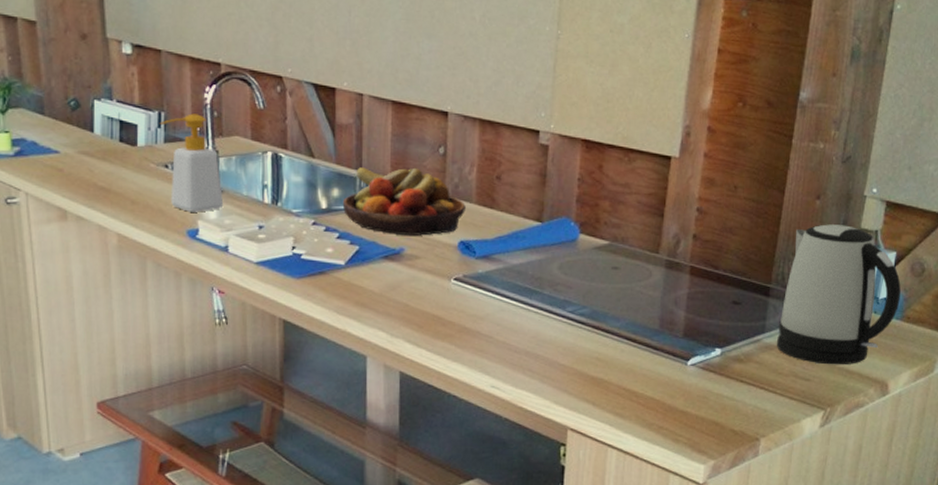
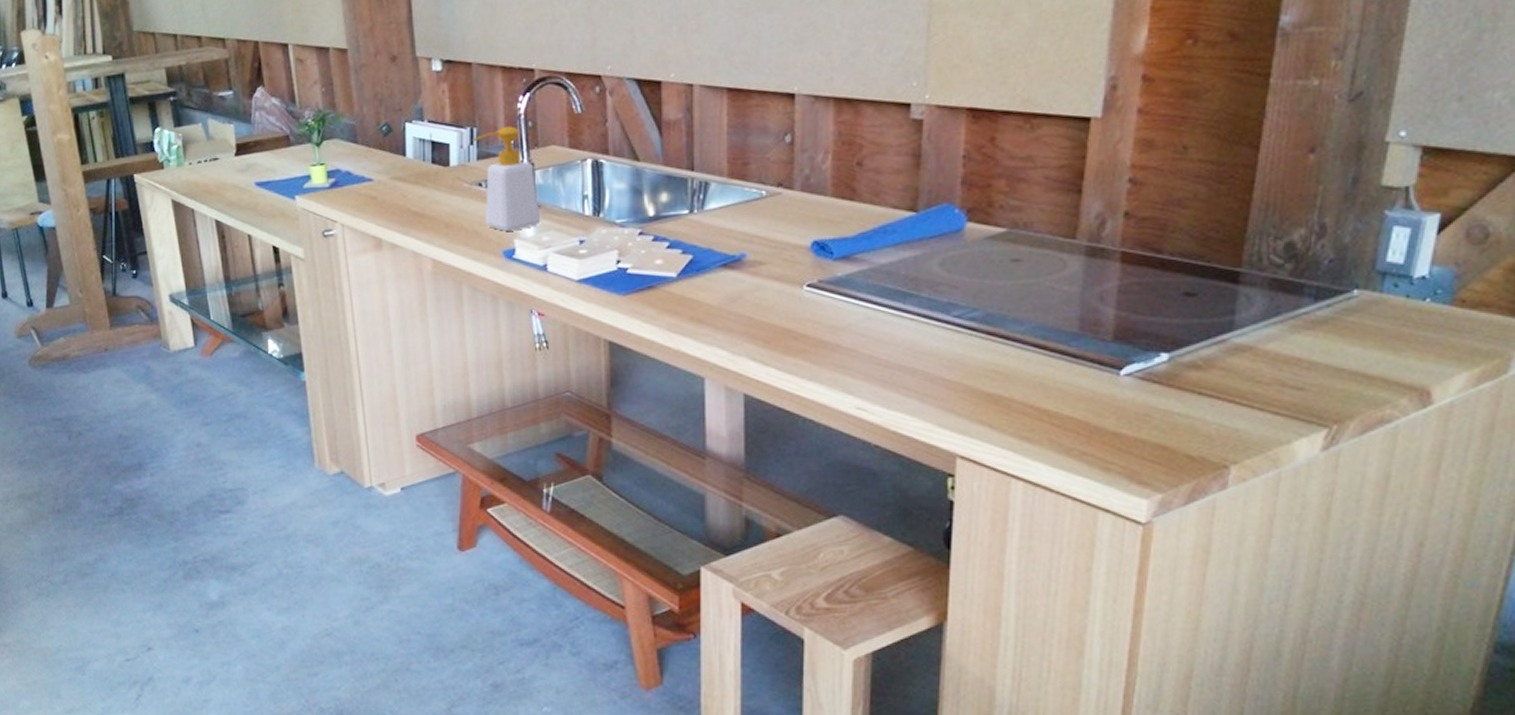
fruit bowl: present [342,167,467,237] -> none [672,161,821,240]
kettle: present [776,224,901,365] -> none [1251,183,1449,369]

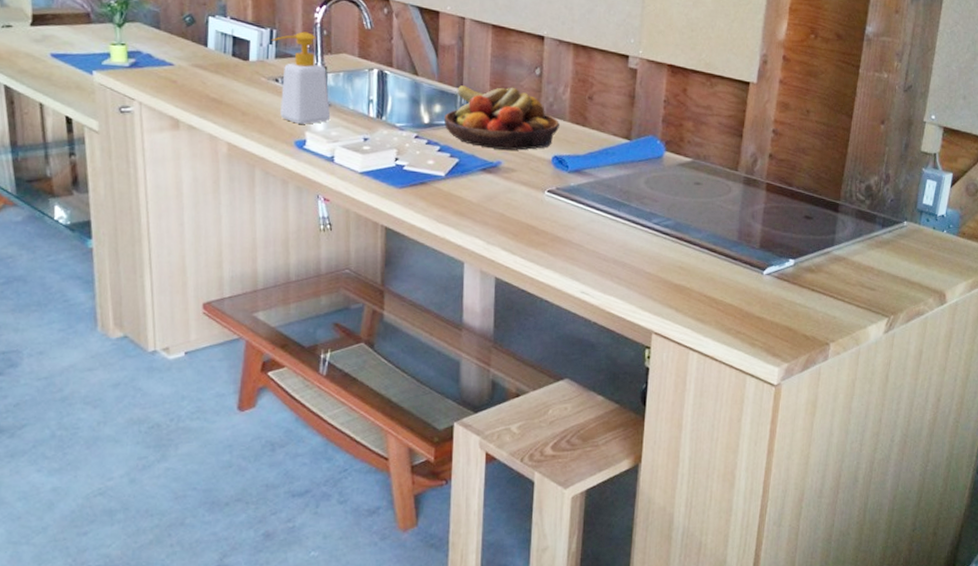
fruit bowl: none [672,161,821,240] -> present [443,85,561,151]

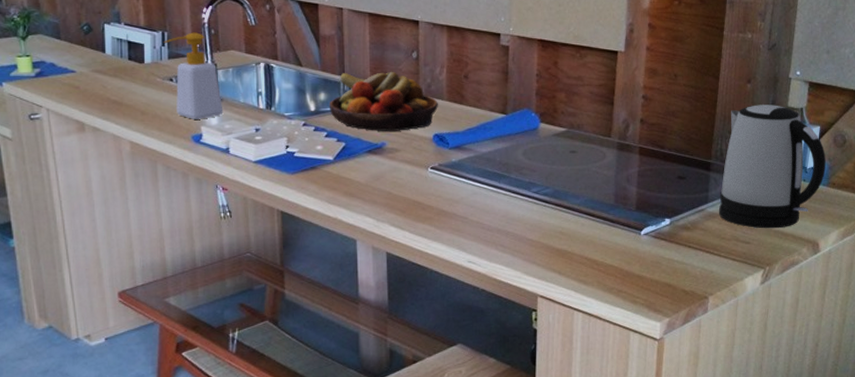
kettle: none [844,147,957,276] -> present [718,105,826,229]

